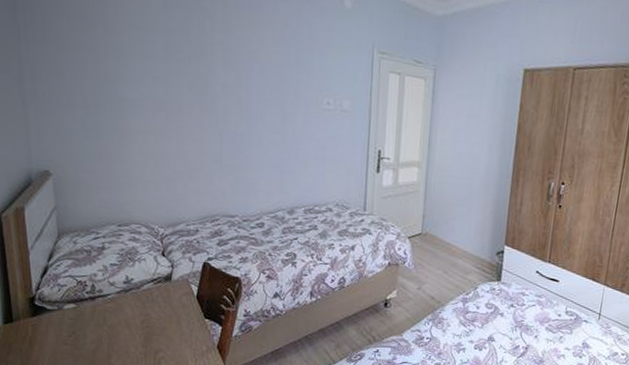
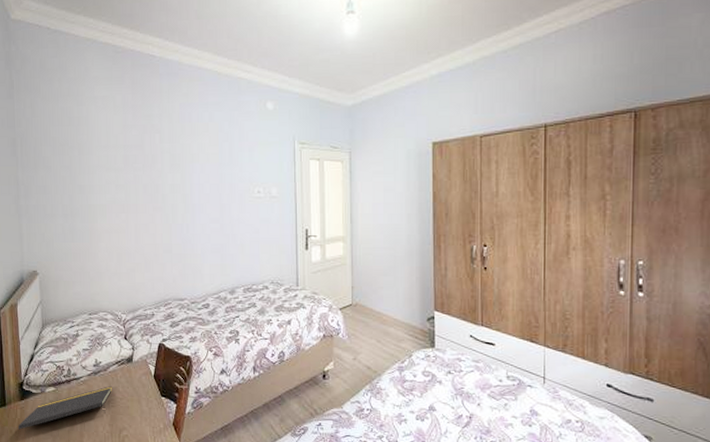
notepad: none [29,304,148,349] -> present [17,385,113,430]

